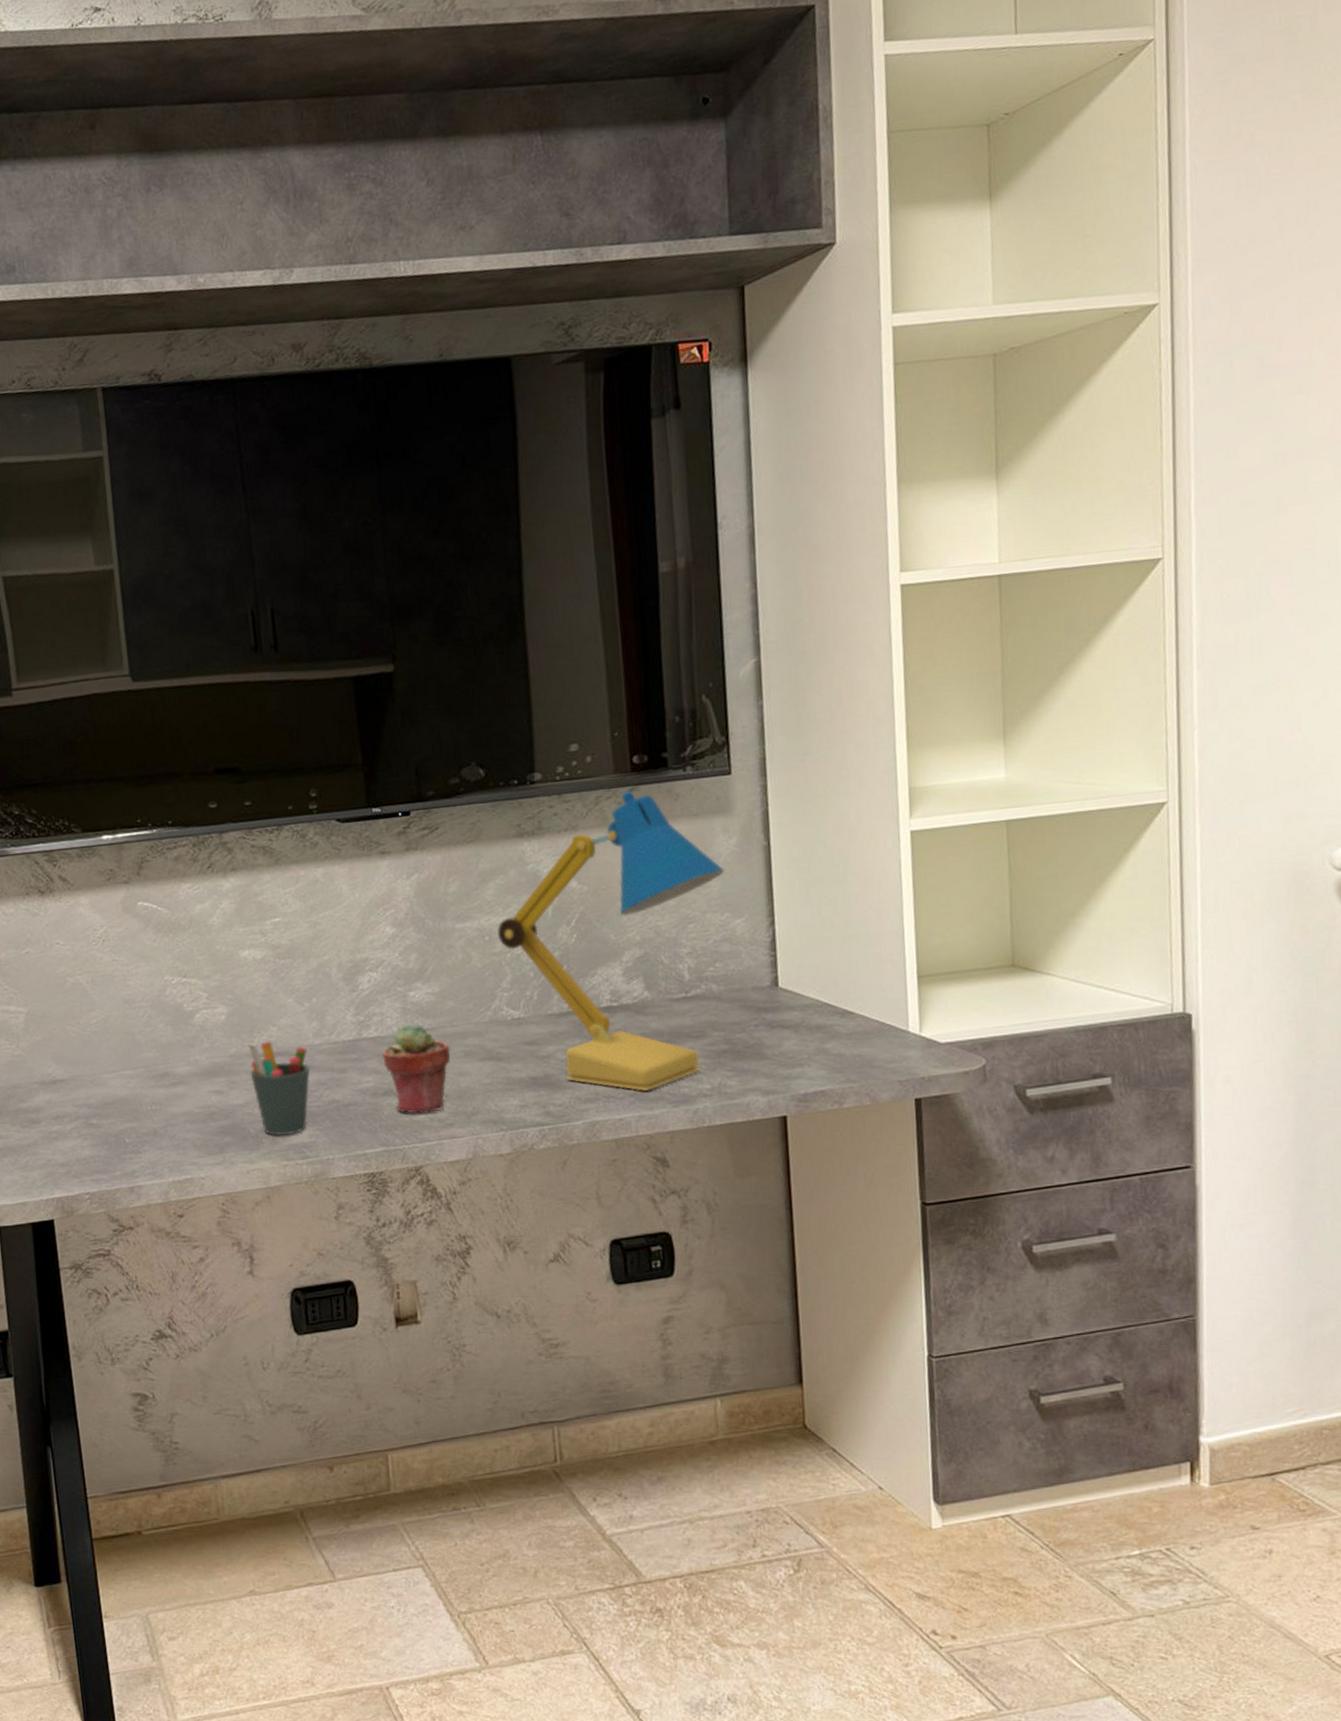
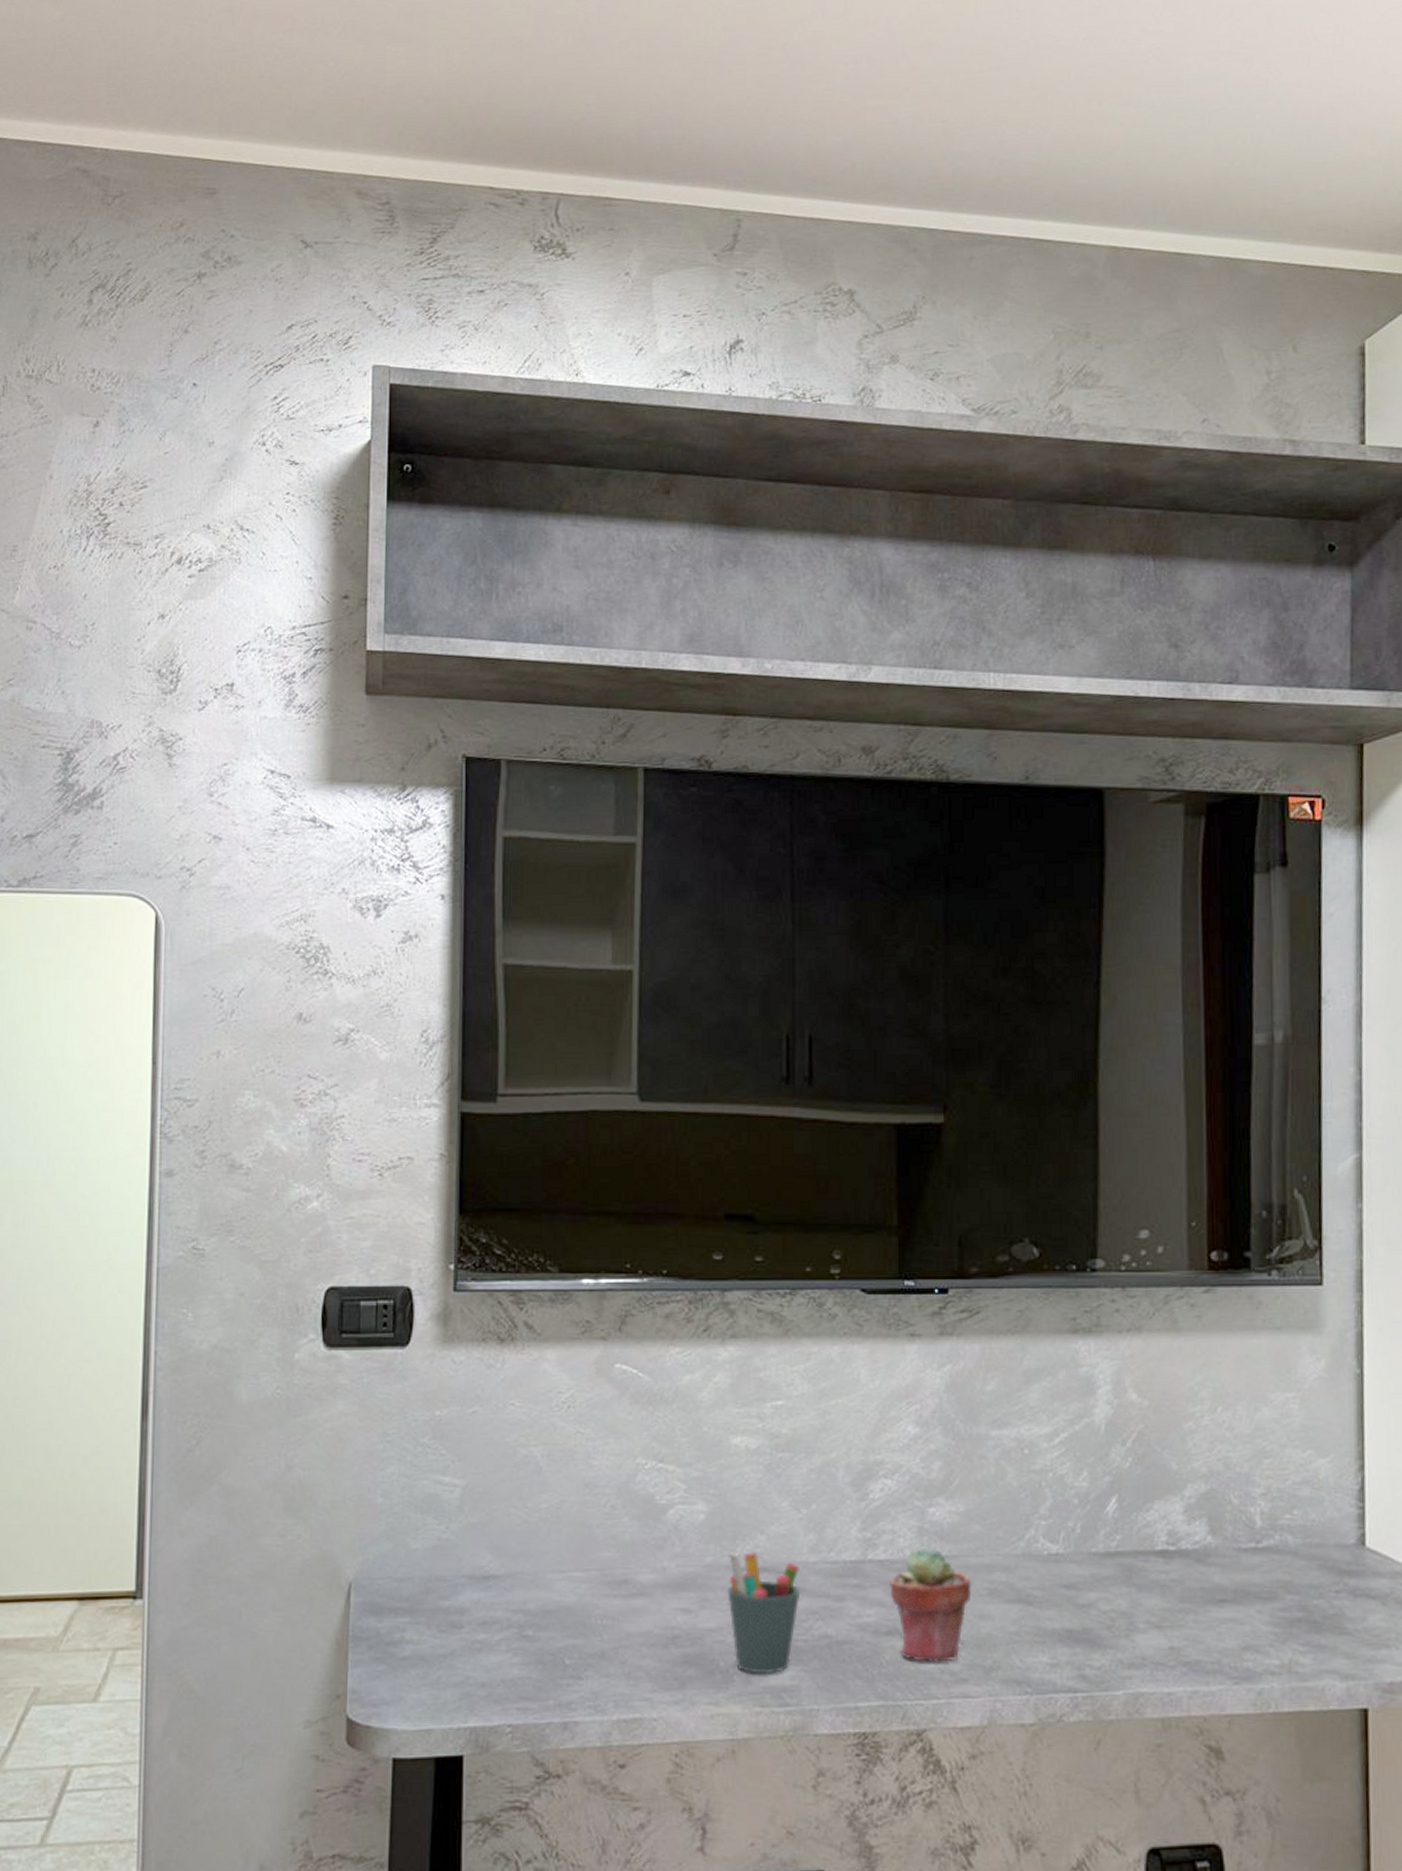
desk lamp: present [497,790,724,1091] -> none [1040,1292,1309,1660]

